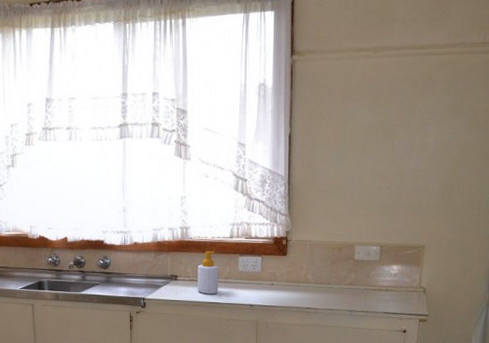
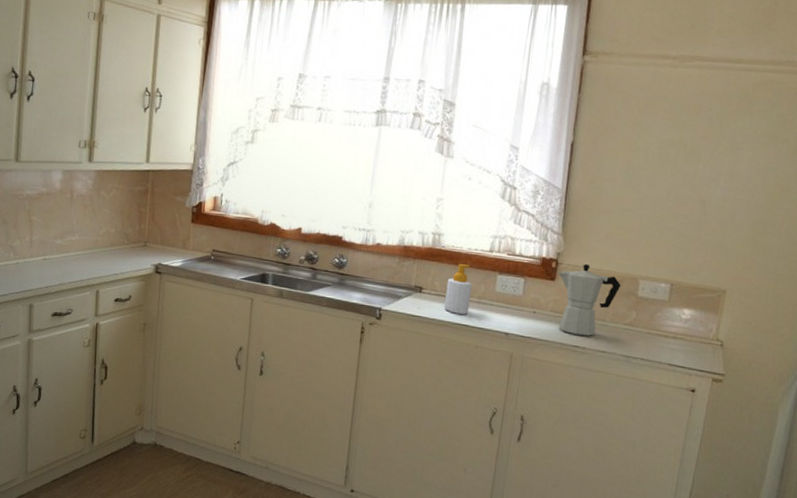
moka pot: none [288,237,341,298] -> present [558,263,621,336]

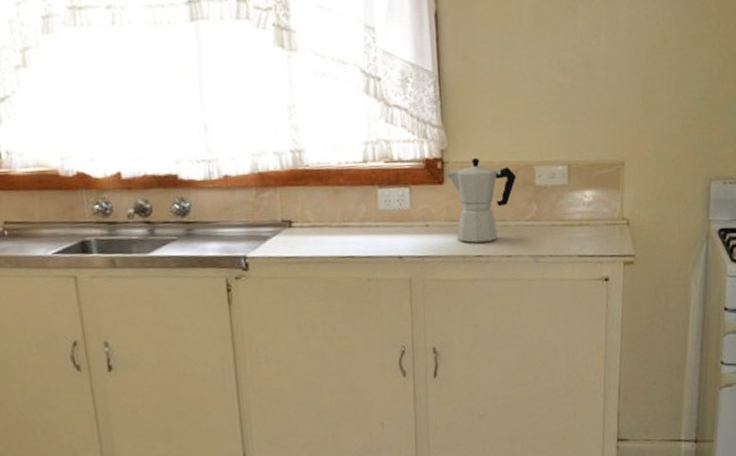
soap bottle: present [444,264,472,315] -> none [320,183,353,246]

